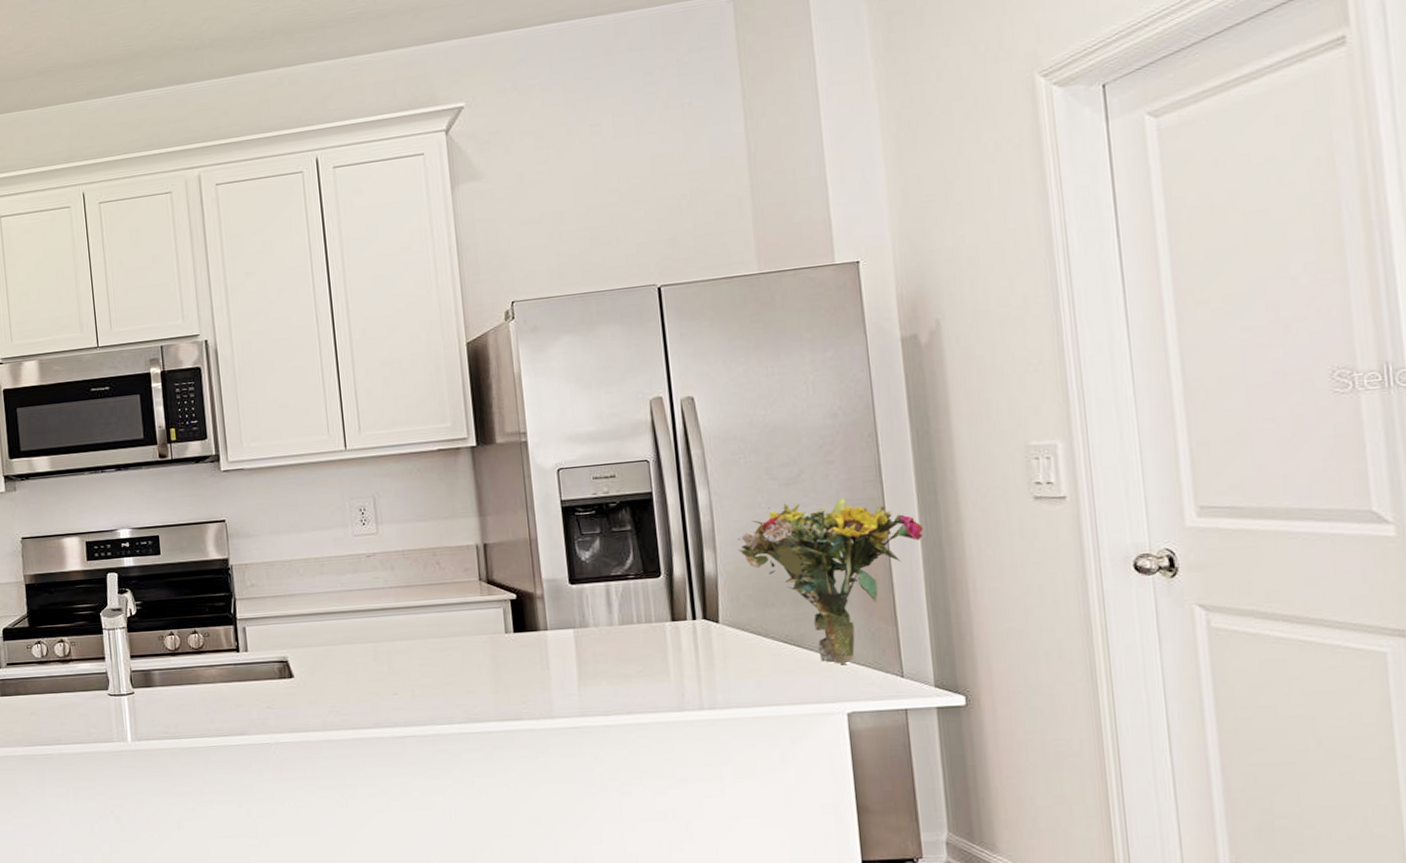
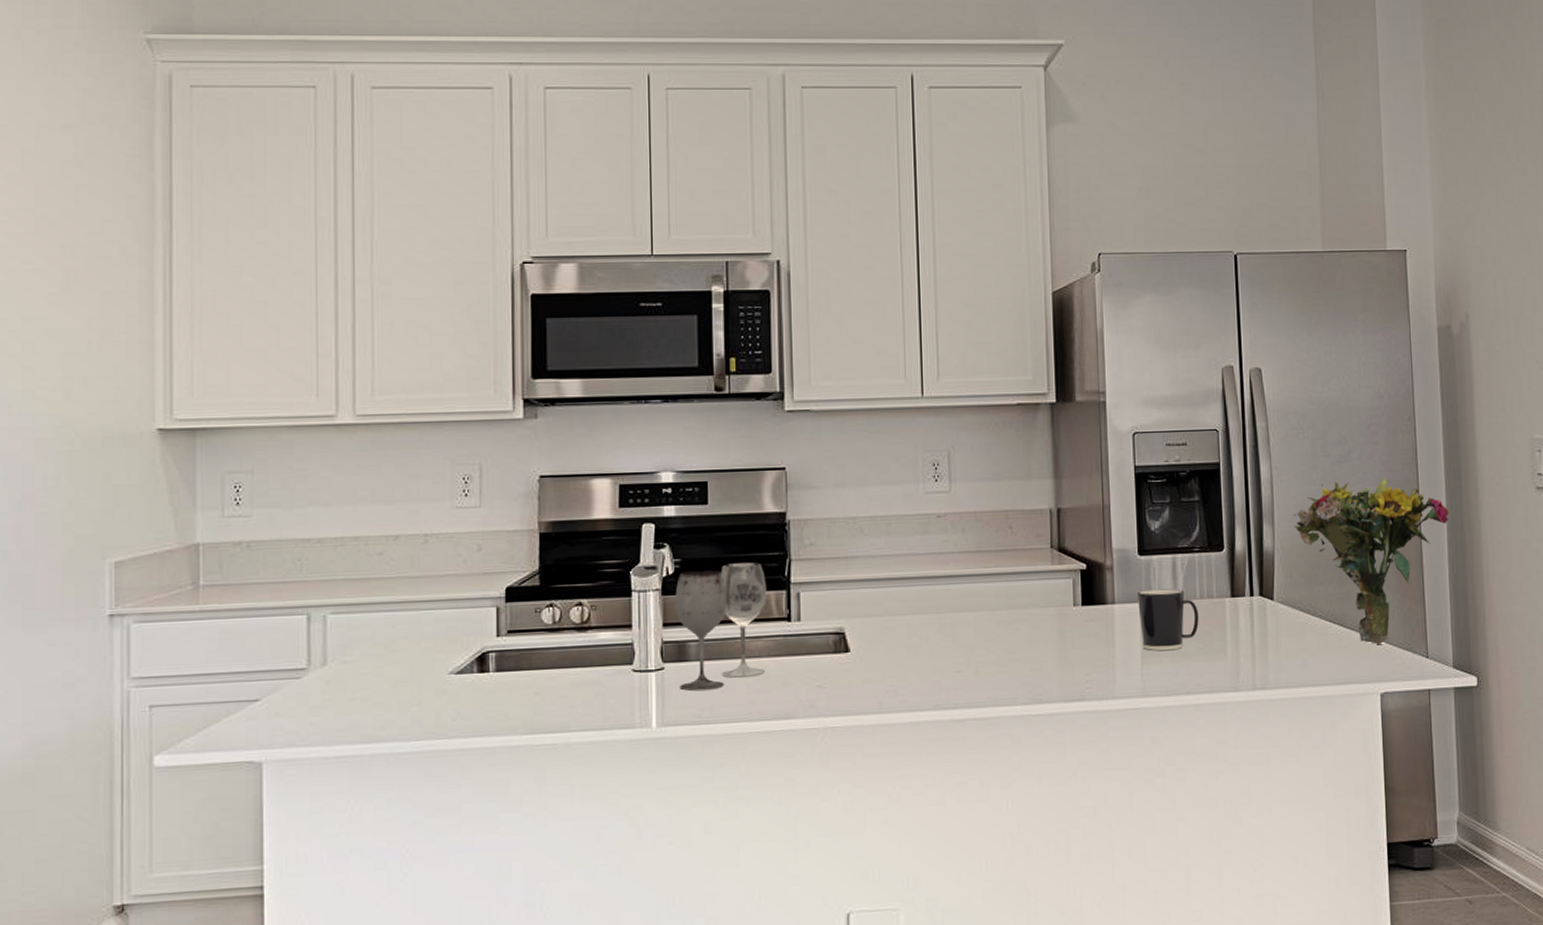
wineglass: none [138,602,220,712] -> present [675,562,767,692]
mug: none [569,614,638,674] -> present [1136,588,1199,652]

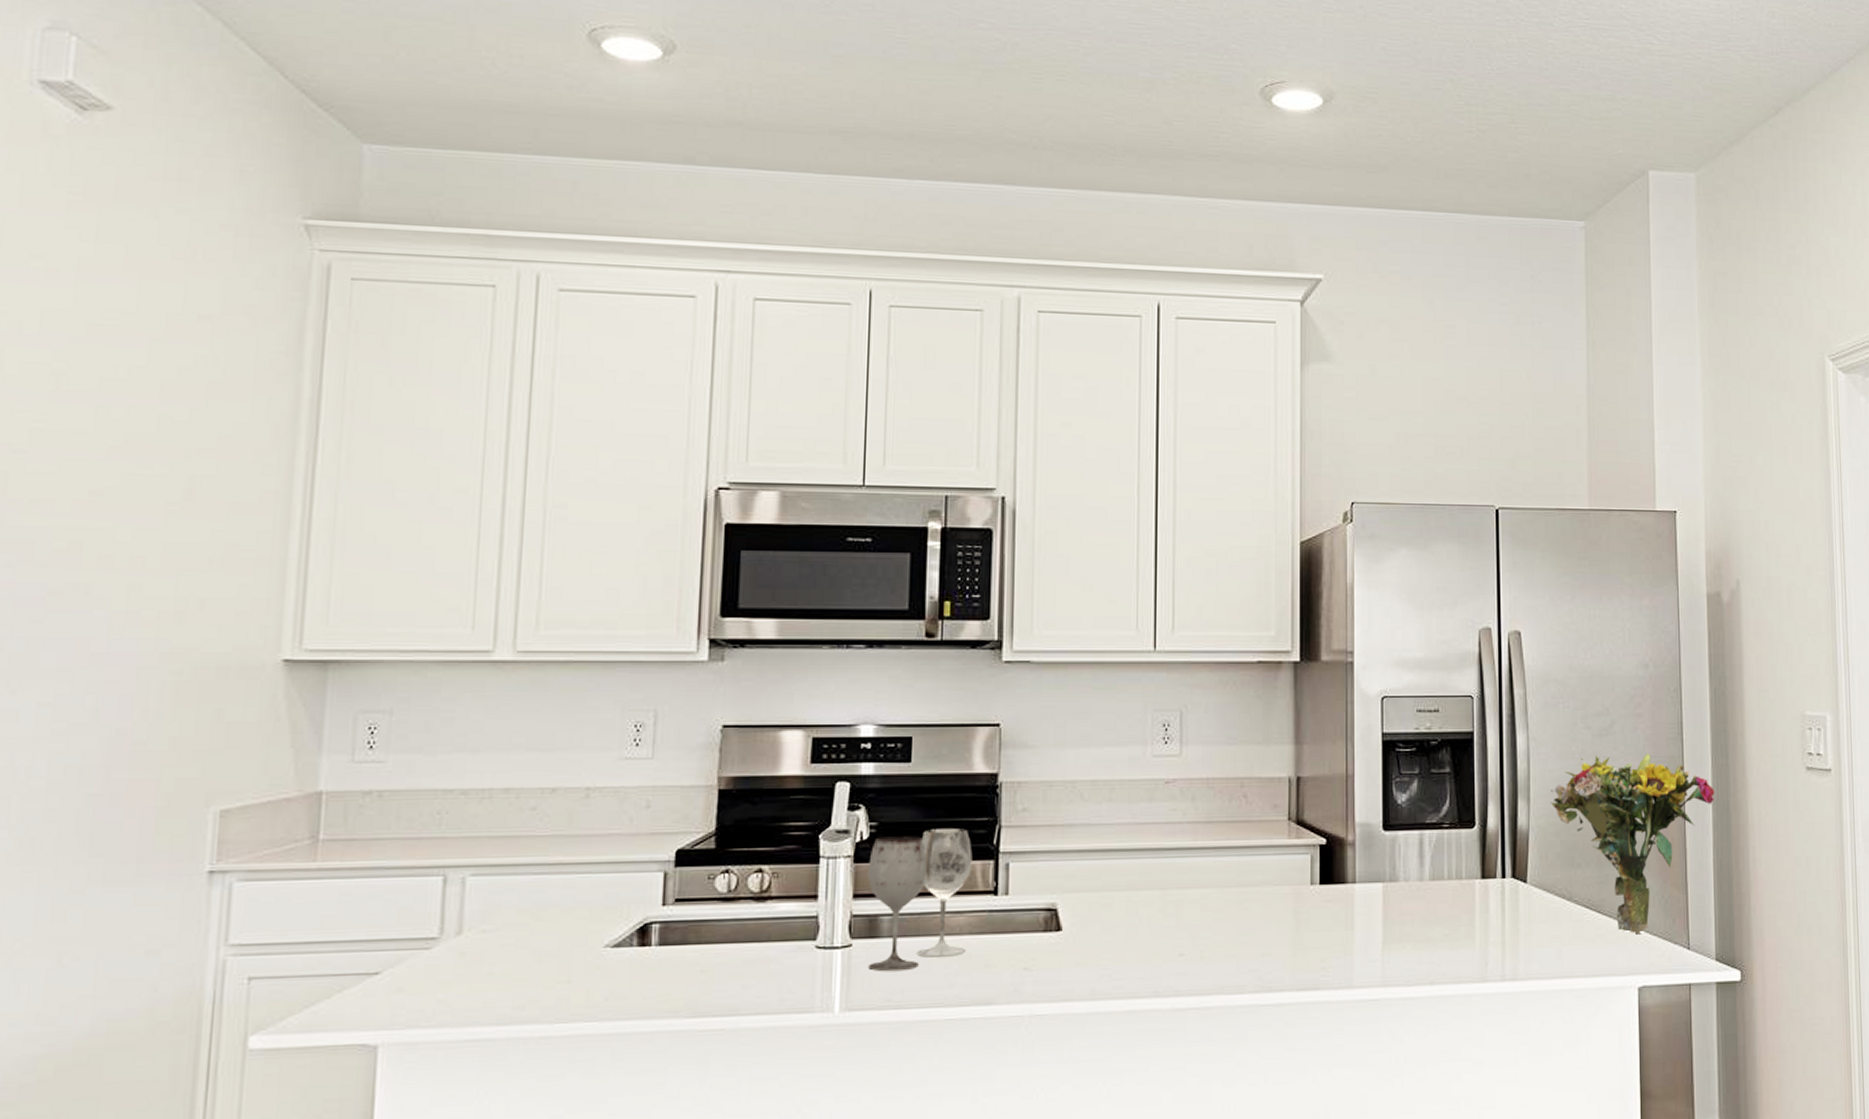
mug: present [1136,588,1199,652] -> none [1379,868,1446,937]

